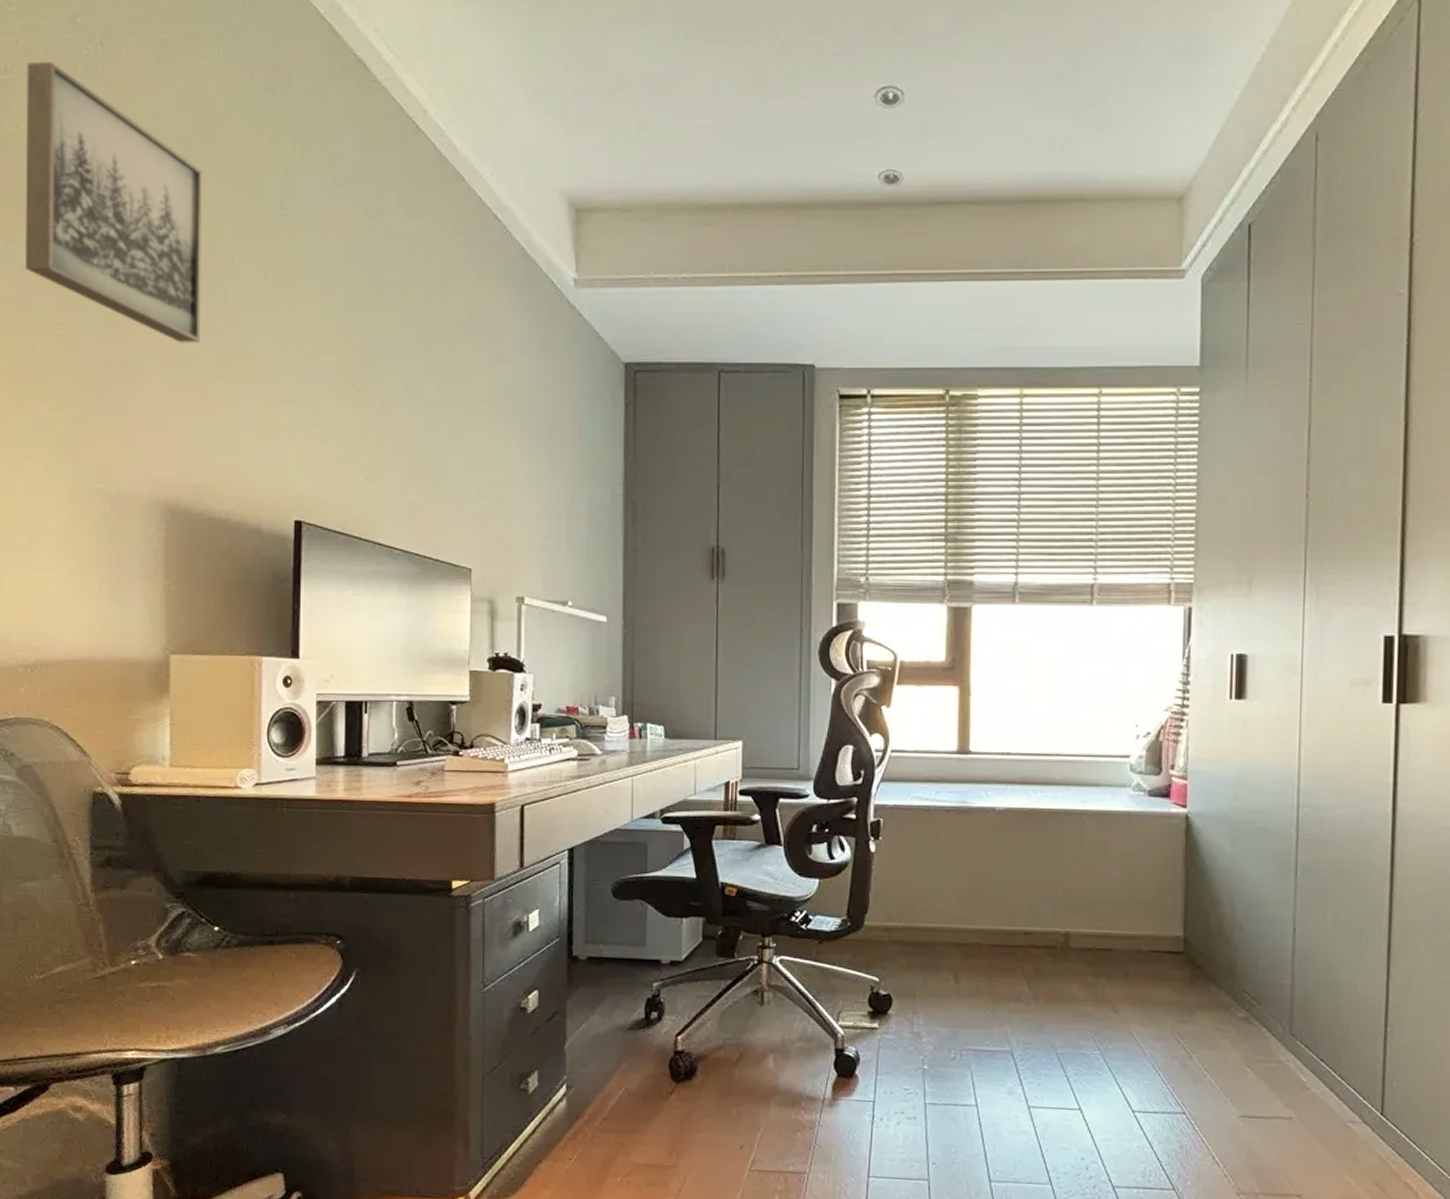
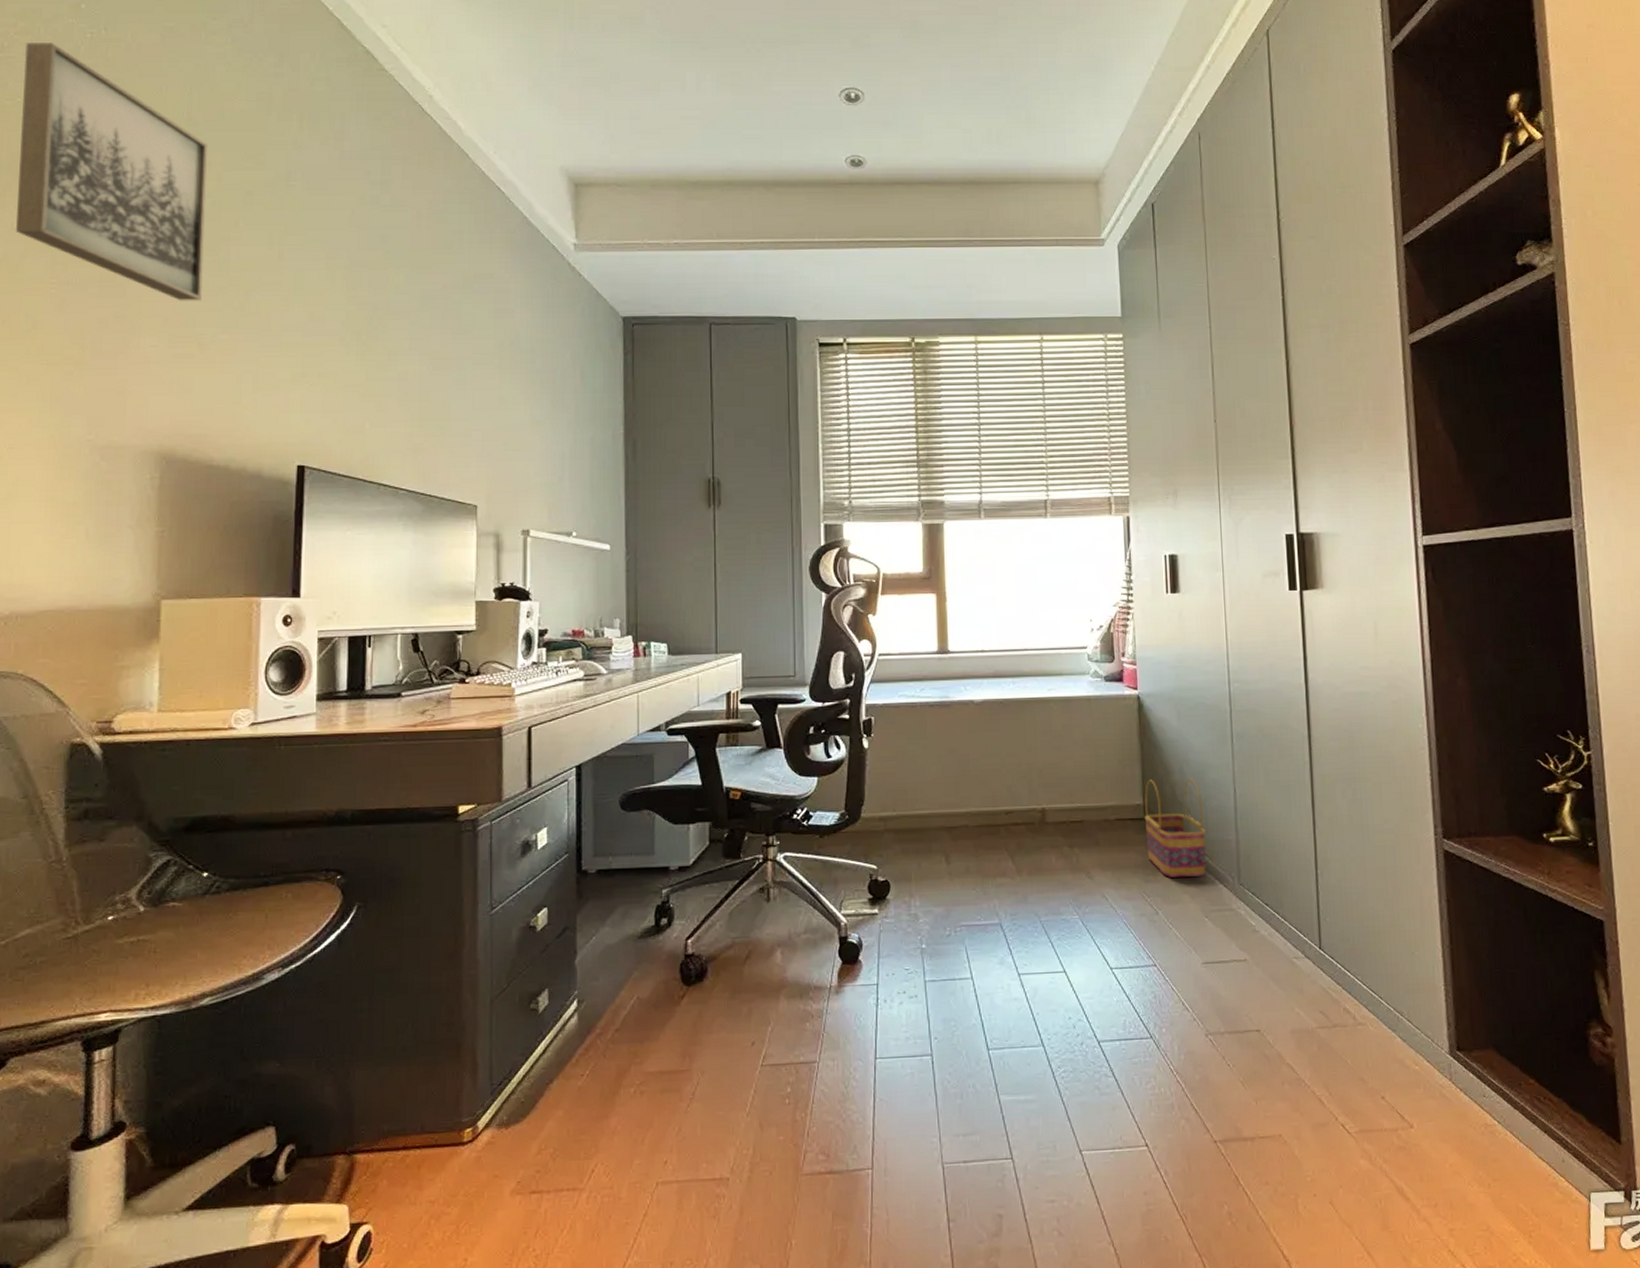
basket: none [1184,910,1255,1022] -> present [1144,778,1206,877]

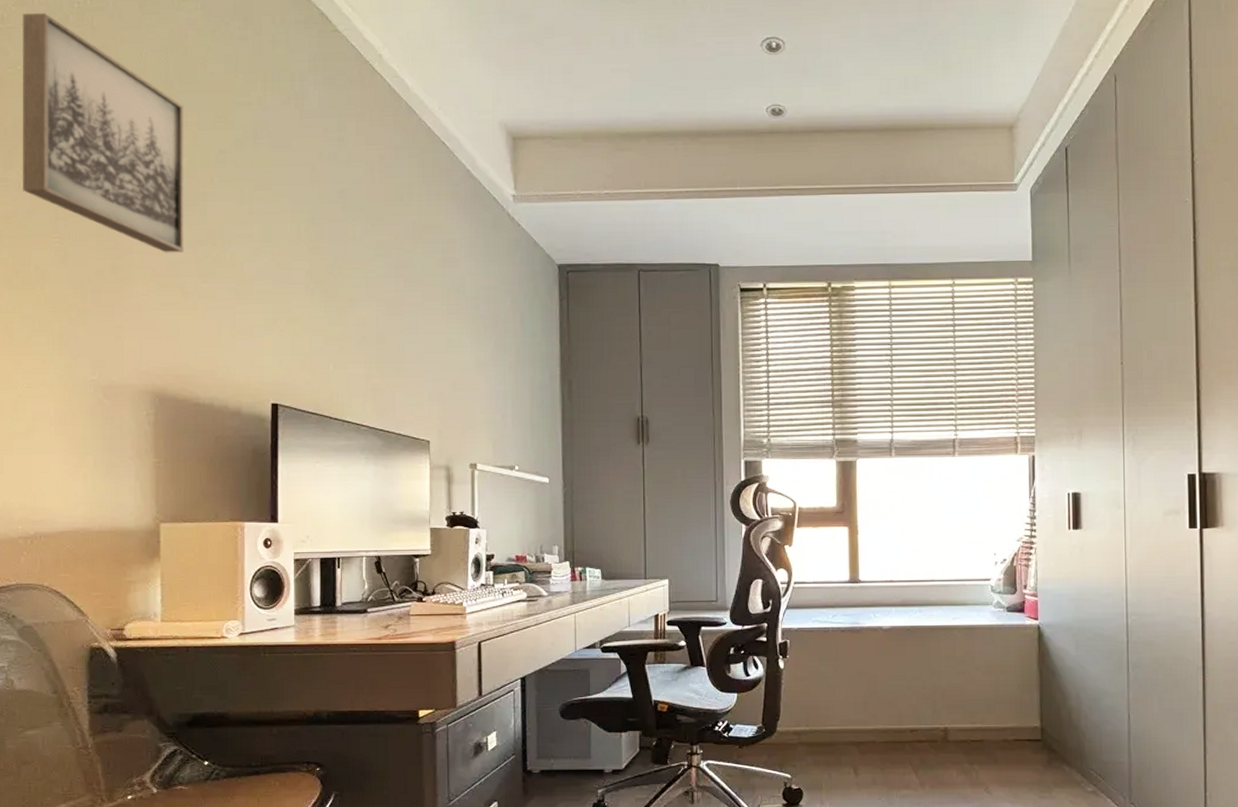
basket: present [1144,778,1206,877] -> none [1041,704,1100,795]

